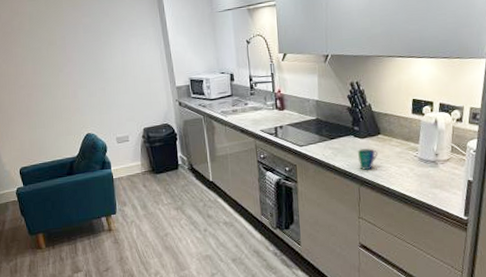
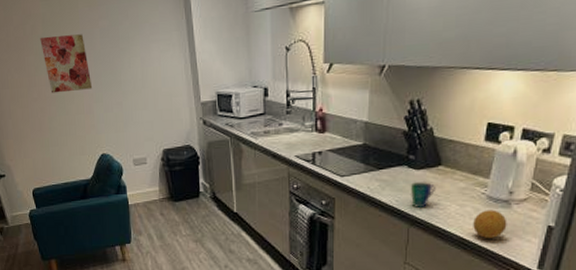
wall art: none [27,29,77,81] -> present [40,34,93,94]
fruit: none [410,169,437,193] -> present [473,210,507,238]

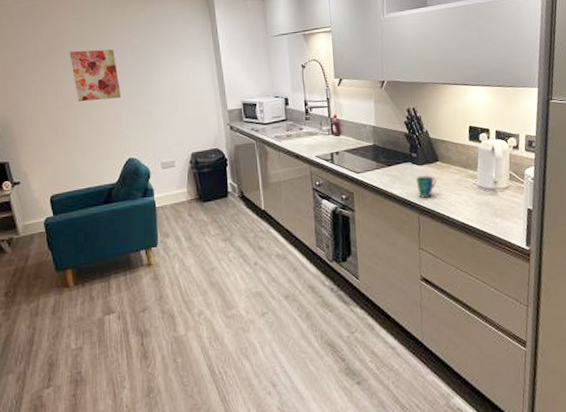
fruit: present [473,210,507,238] -> none [470,197,497,222]

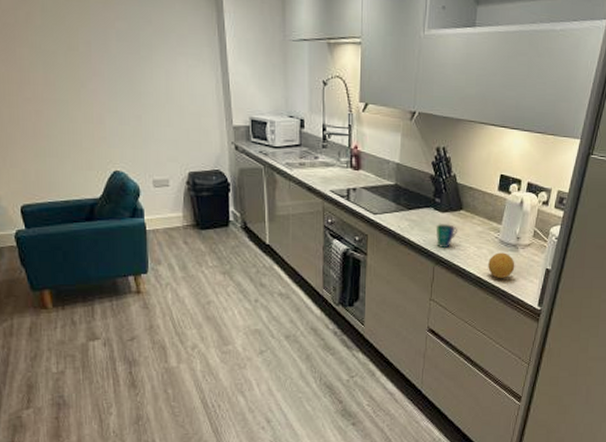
wall art: present [69,49,122,102] -> none [37,28,105,97]
fruit: none [470,197,497,222] -> present [488,252,515,278]

